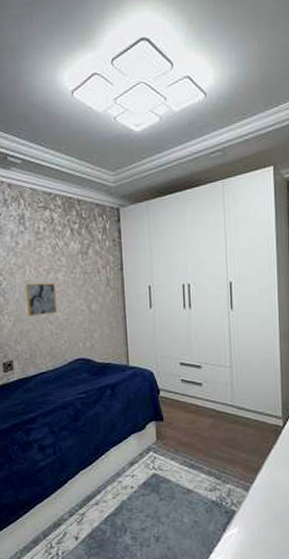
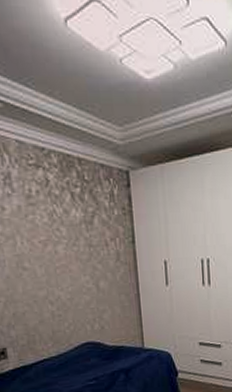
wall art: present [26,283,58,317] -> none [18,257,59,297]

